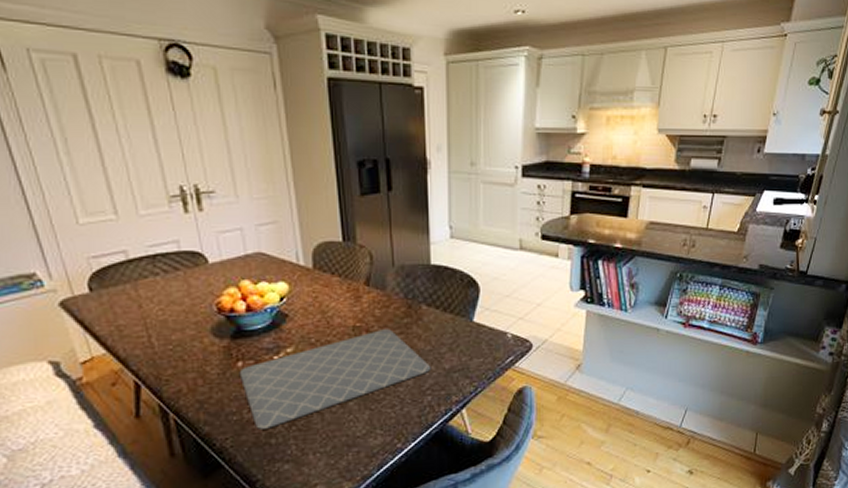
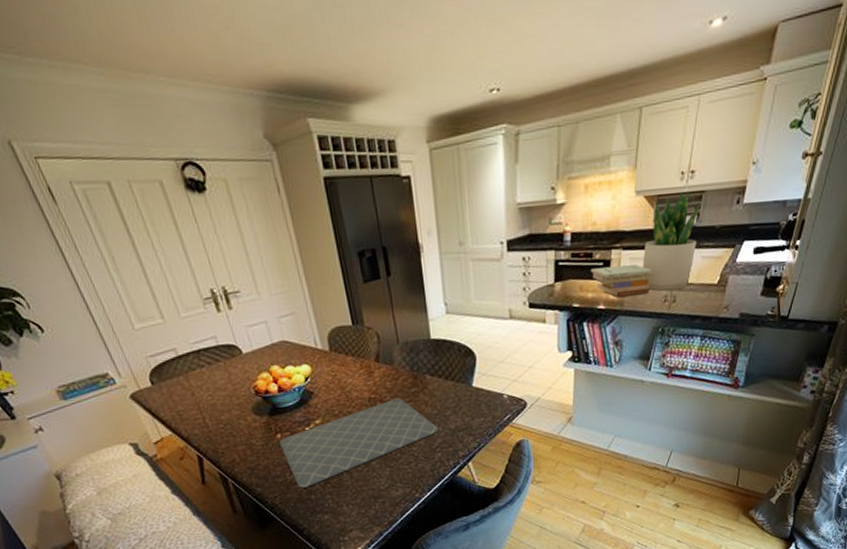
books: none [608,203,672,237] -> present [590,263,652,298]
planter: none [662,135,724,234] -> present [642,192,703,291]

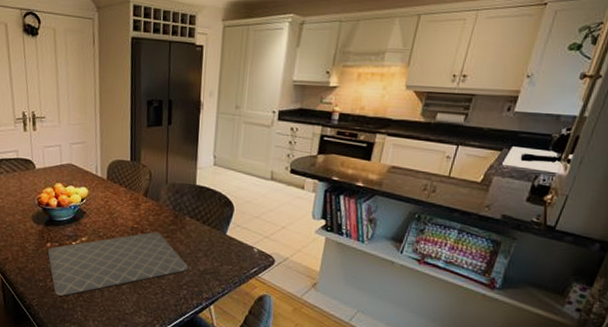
books: present [590,263,652,298] -> none [353,148,414,180]
planter: present [642,192,703,291] -> none [405,93,472,181]

